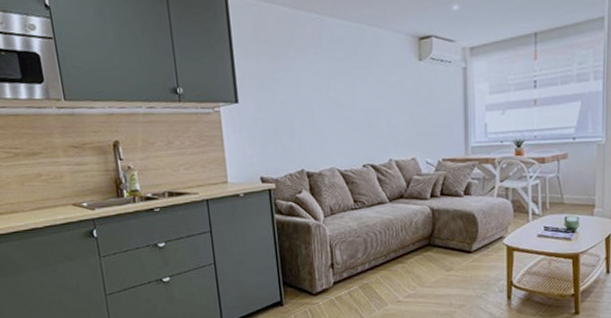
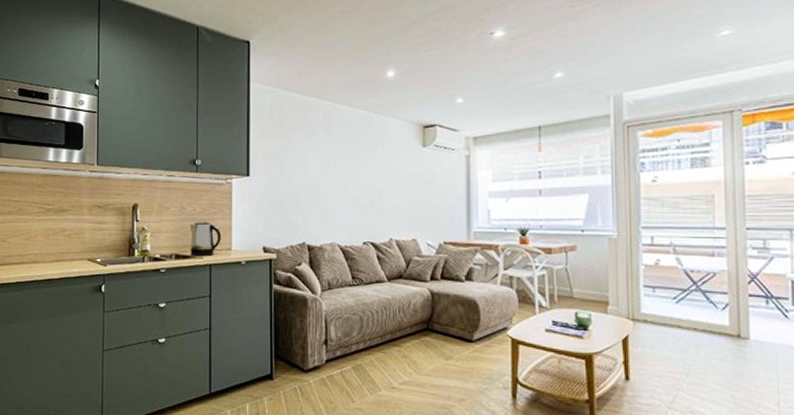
kettle: none [180,154,216,193] -> present [190,221,222,257]

